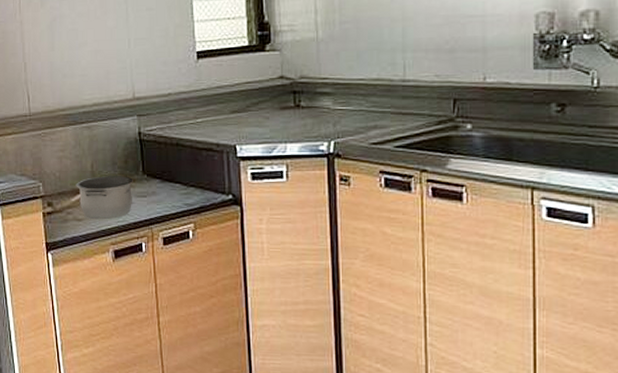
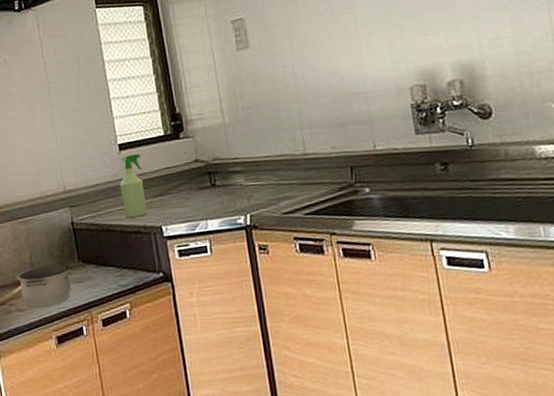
spray bottle: none [194,64,222,133] -> present [119,153,148,218]

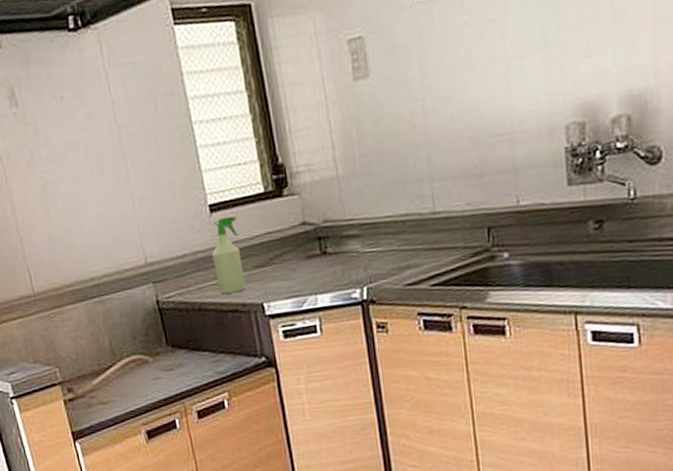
cooking pot: present [16,264,71,309] -> none [95,350,160,401]

